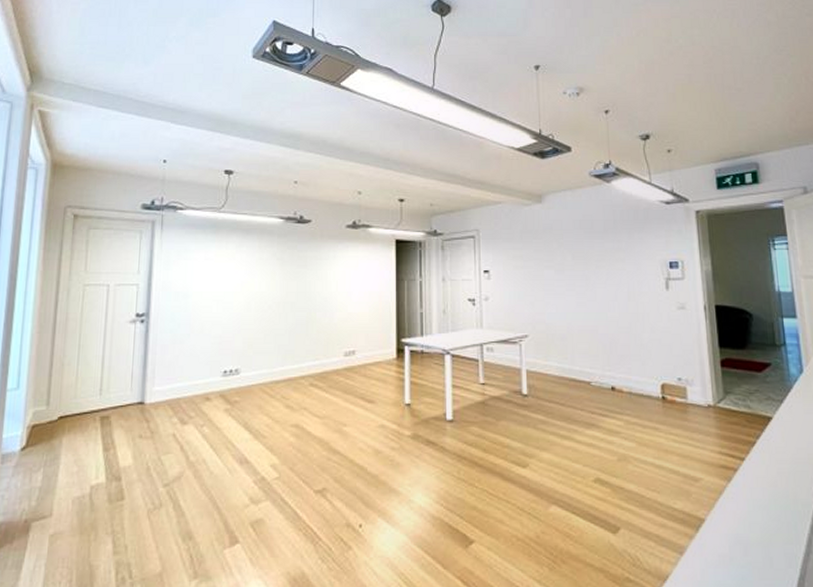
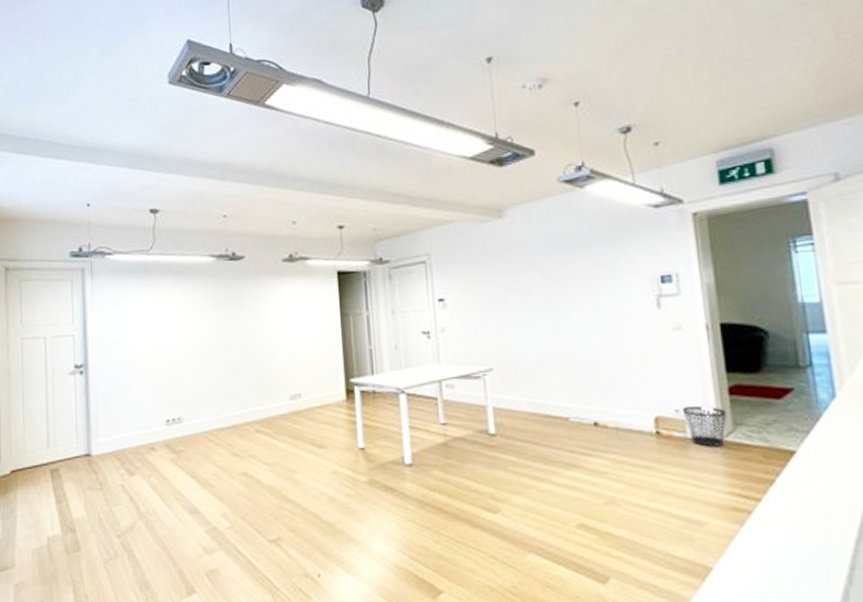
wastebasket: none [683,375,719,412] -> present [682,405,727,447]

